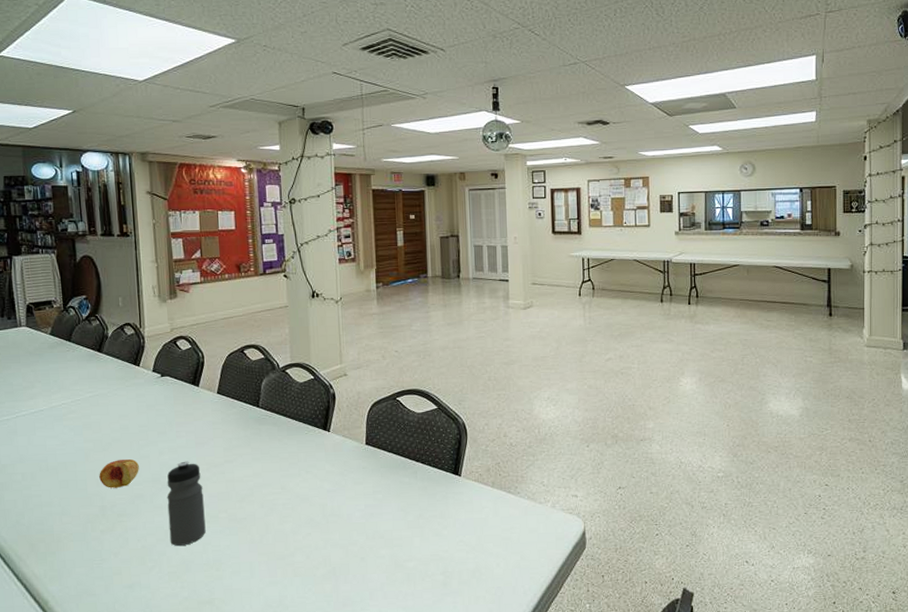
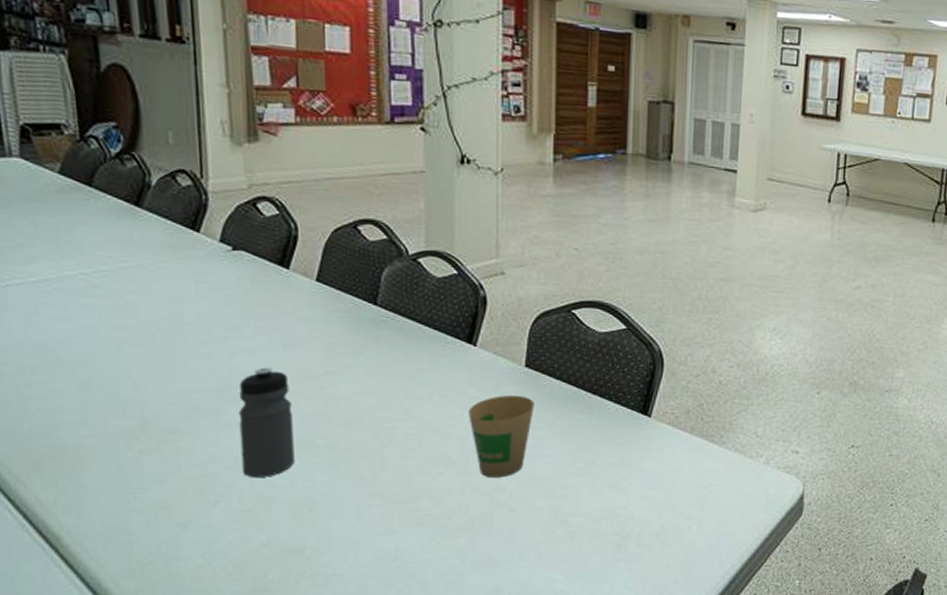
fruit: present [99,458,139,488] -> none [137,357,198,396]
paper cup: none [326,467,374,534] -> present [468,395,534,478]

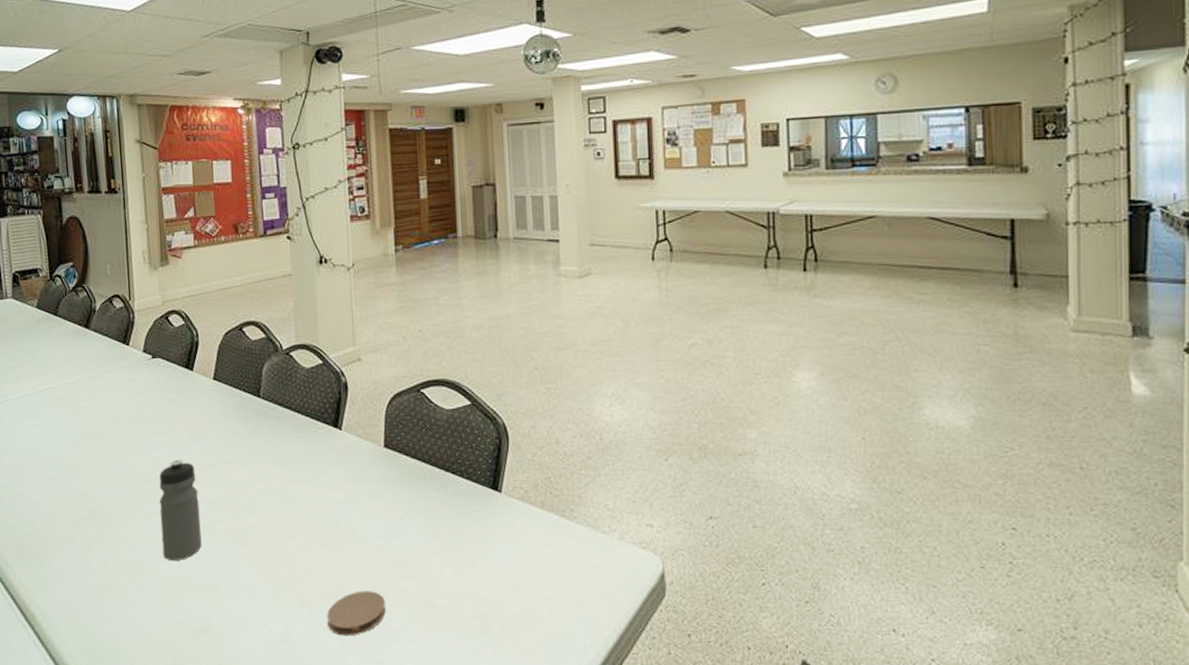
coaster: none [447,510,515,555] -> present [327,590,386,636]
paper cup: present [468,395,534,478] -> none [338,475,395,558]

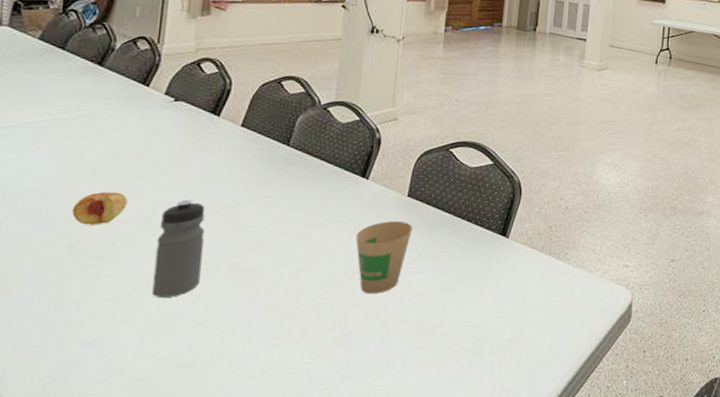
fruit: none [87,454,129,488] -> present [72,191,128,225]
coaster: present [327,590,386,636] -> none [325,323,387,365]
paper cup: none [338,475,395,558] -> present [355,220,413,293]

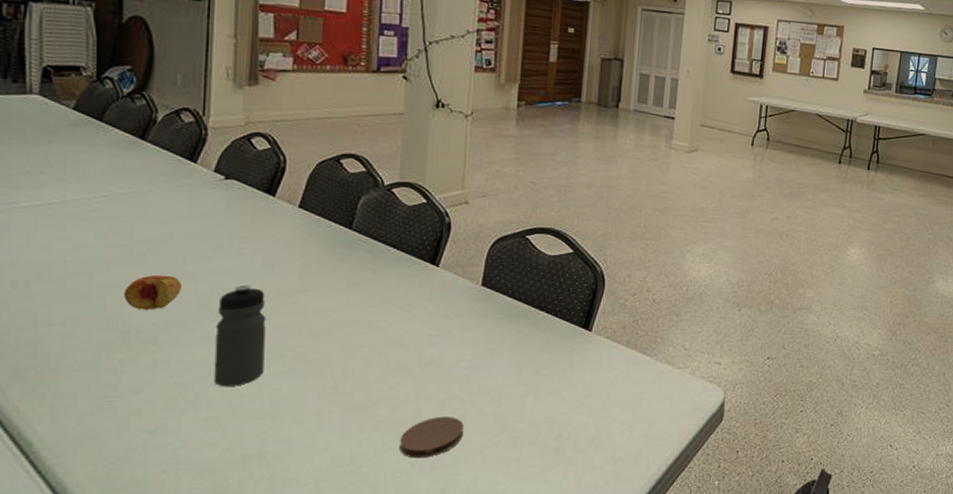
coaster: none [325,323,387,365] -> present [400,416,464,459]
paper cup: present [355,220,413,293] -> none [427,311,488,387]

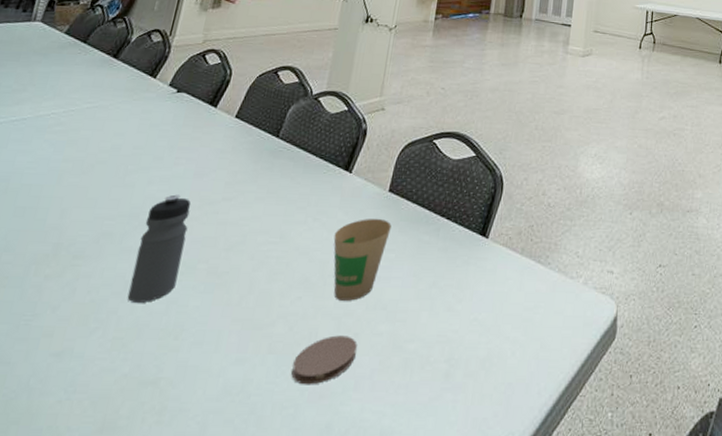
fruit: present [124,274,182,310] -> none [65,185,120,222]
paper cup: none [427,311,488,387] -> present [333,218,392,301]

